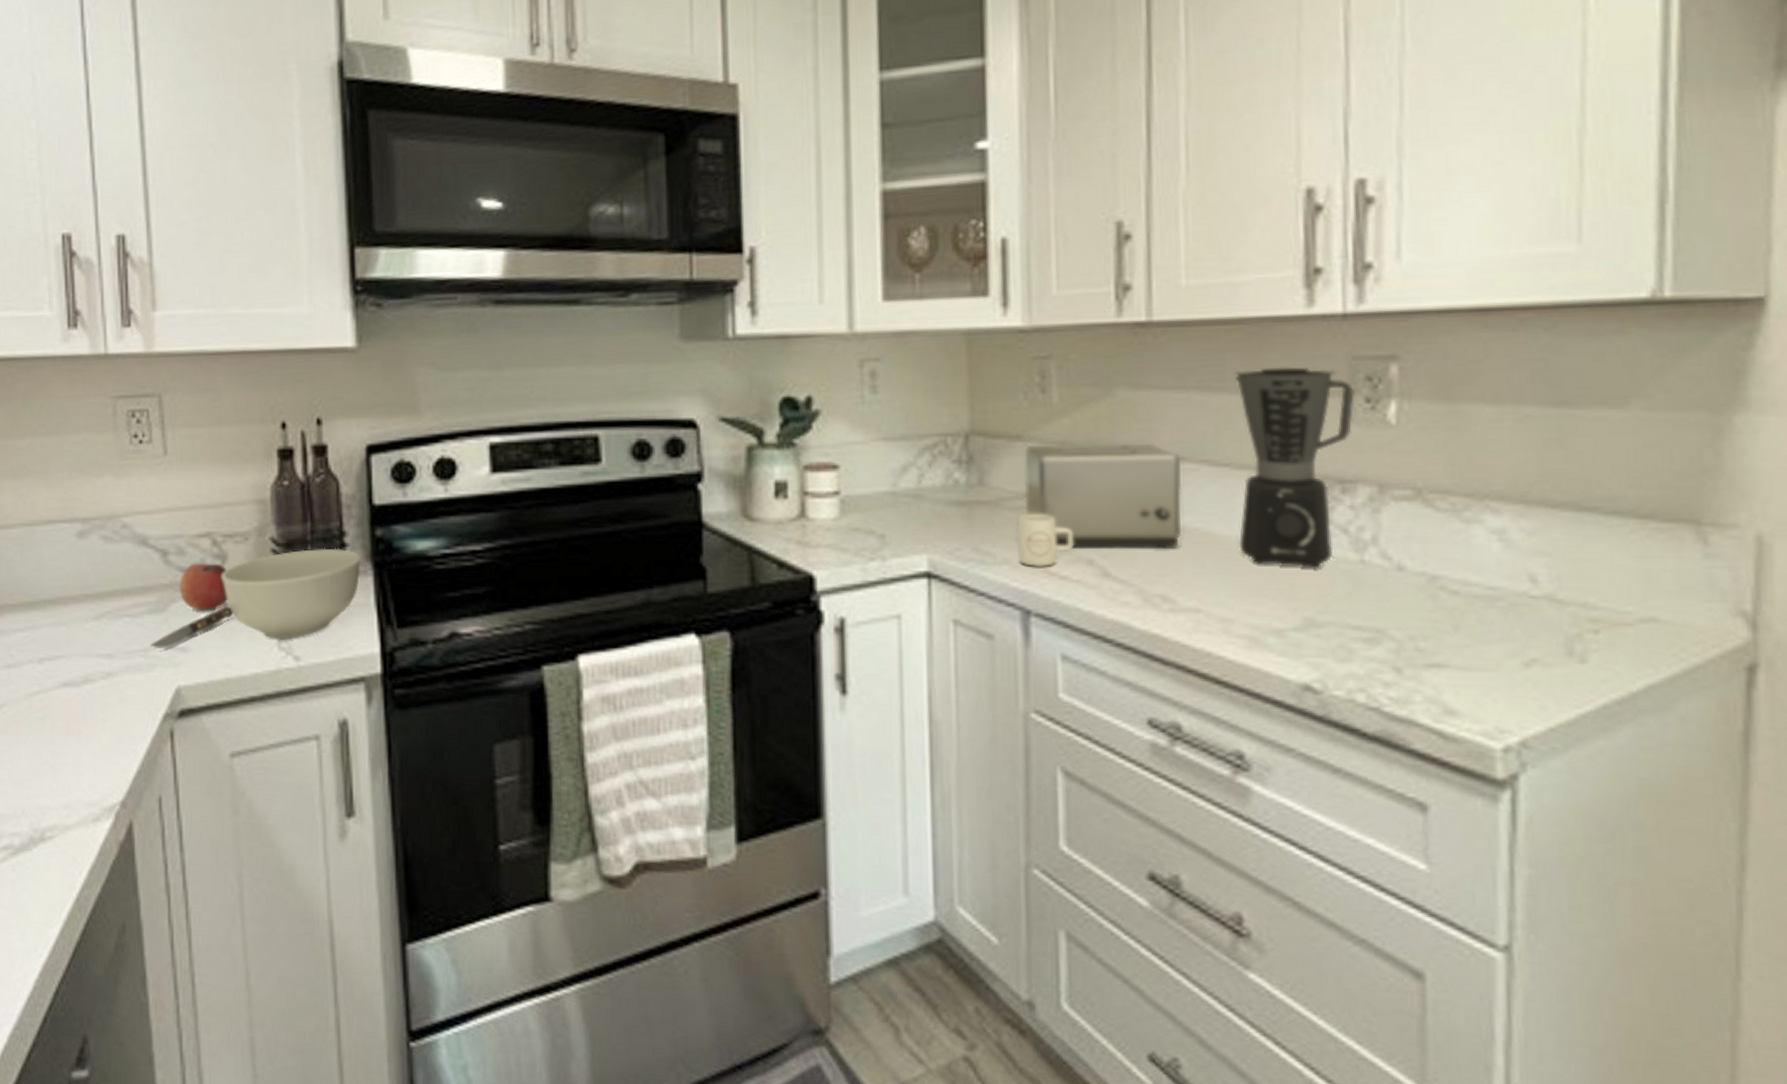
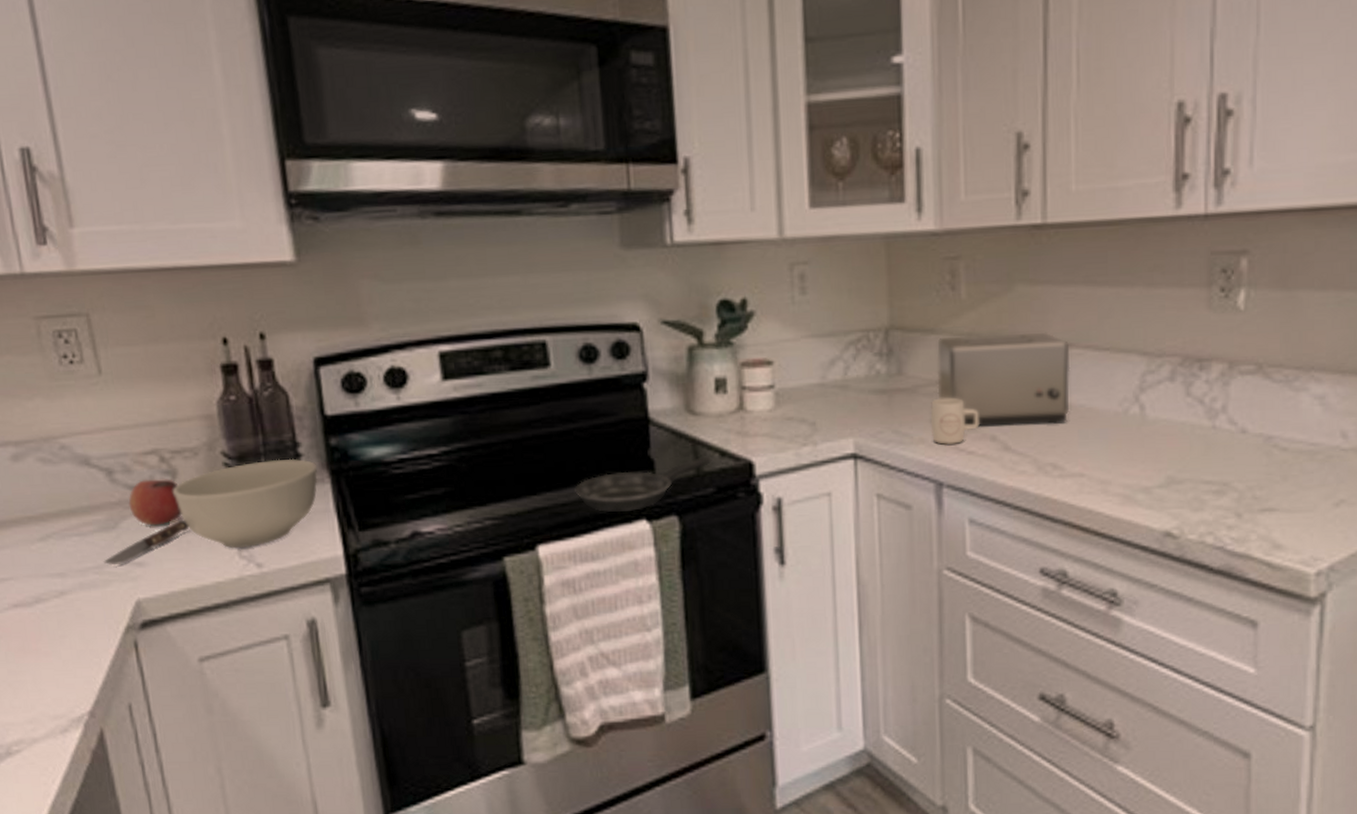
frying pan: none [620,568,769,624] -> present [575,457,712,513]
blender: present [1235,367,1355,568] -> none [1115,262,1212,435]

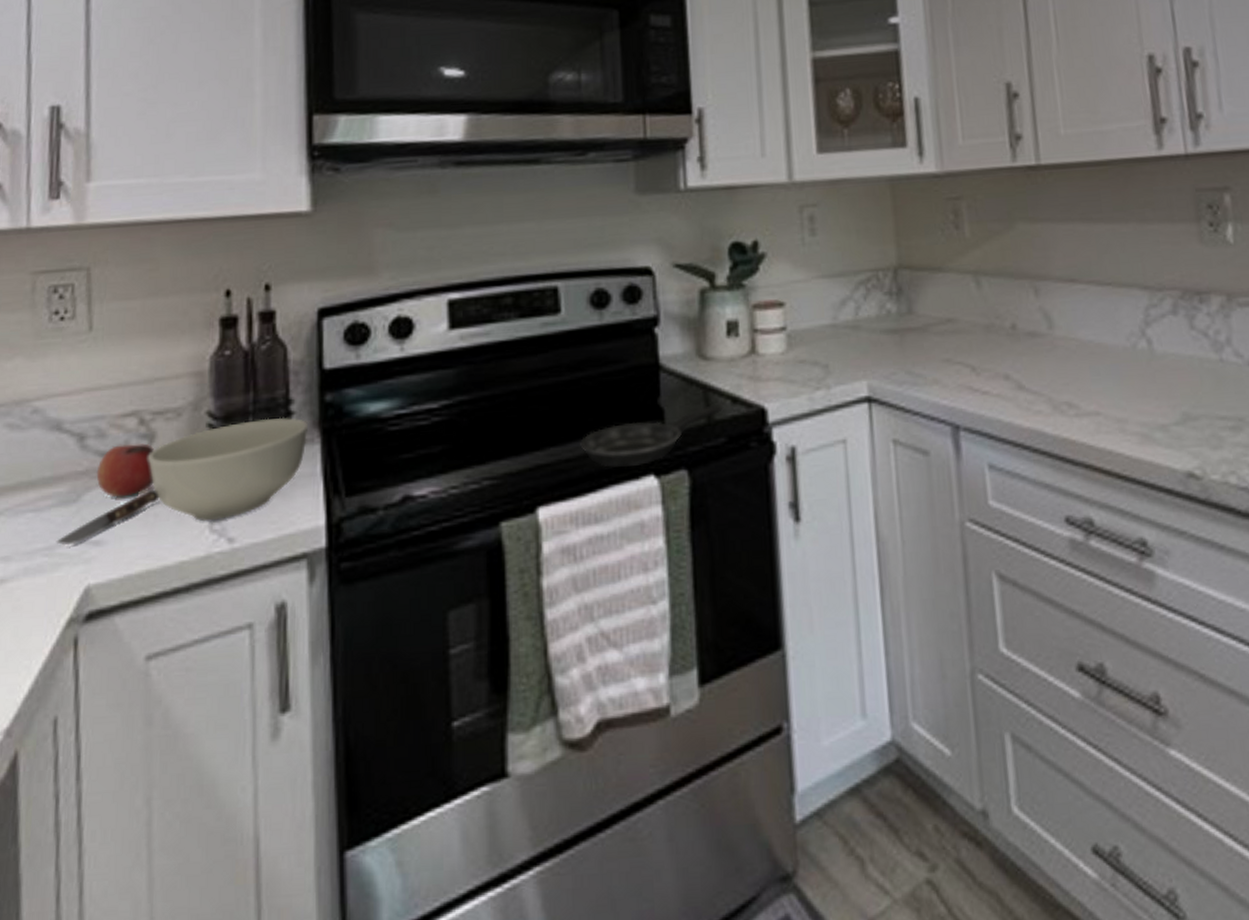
mug: present [930,397,979,445] -> none [942,336,992,385]
toaster: present [937,332,1071,426] -> none [945,268,1080,365]

